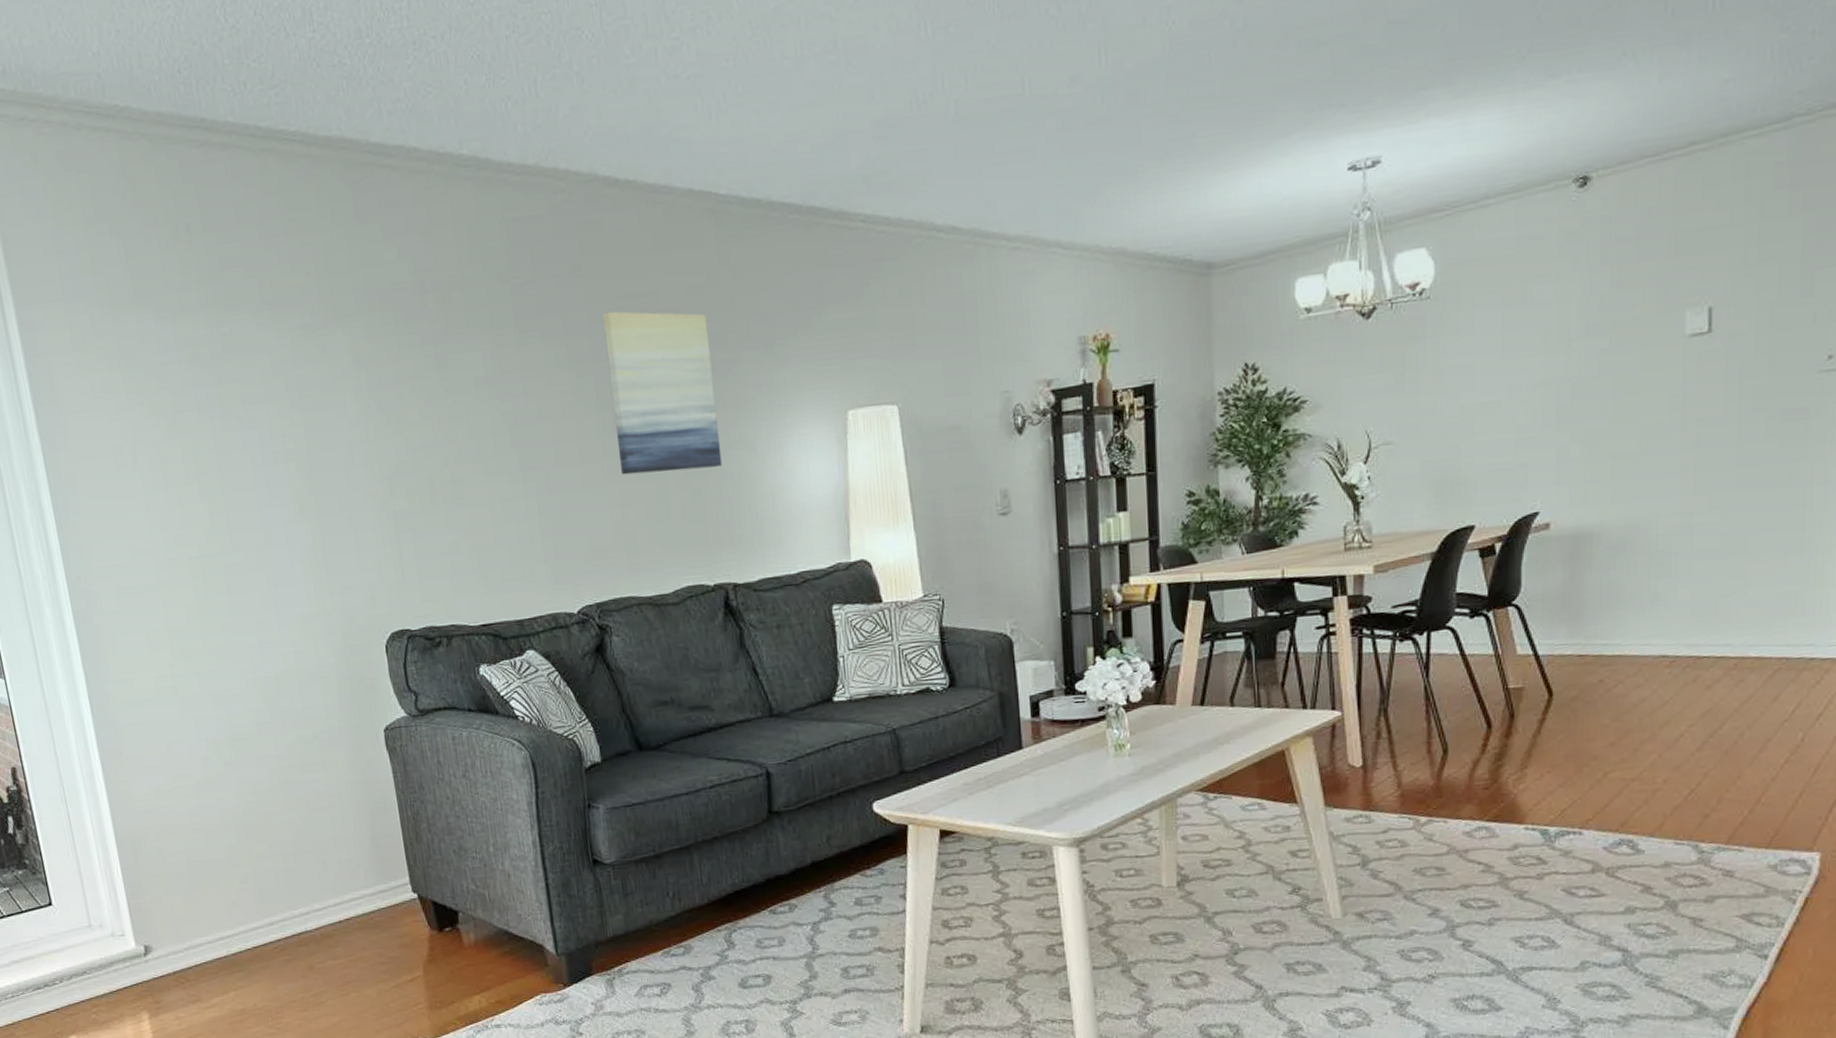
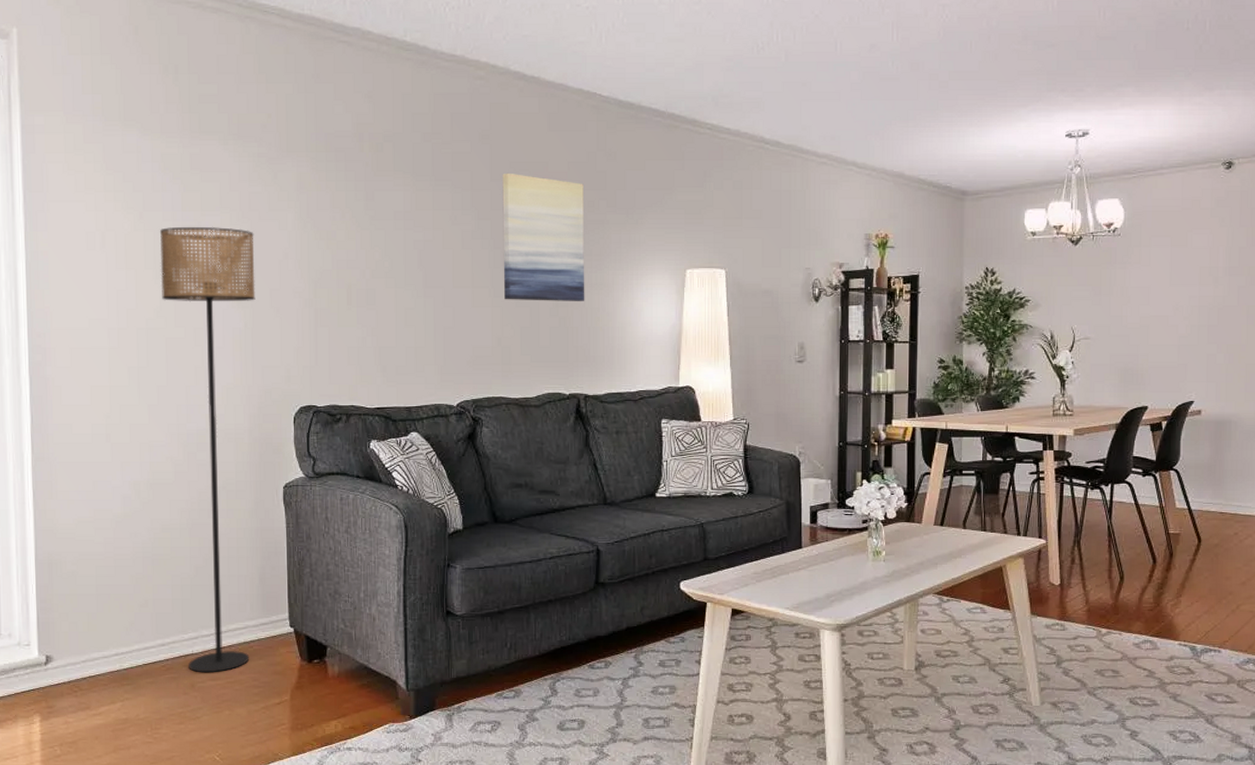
floor lamp: none [198,422,372,953] -> present [160,226,256,673]

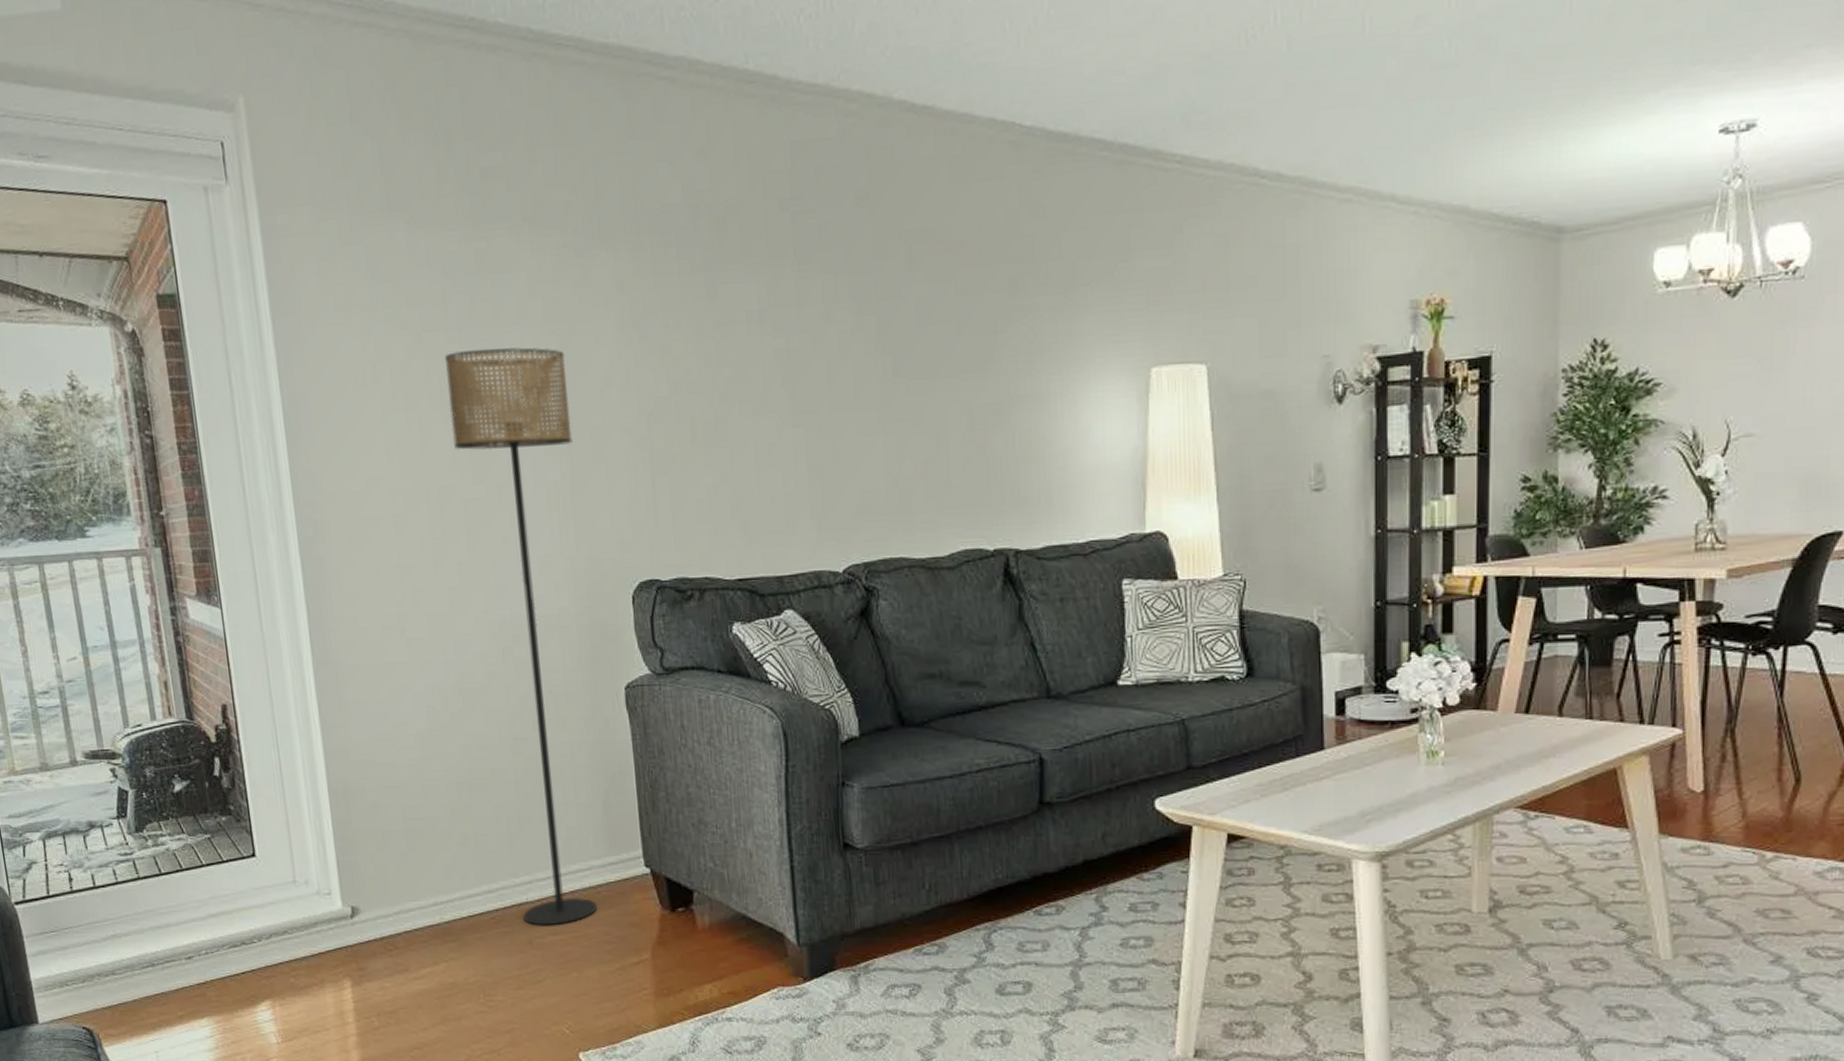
wall art: present [502,172,585,301] -> none [889,246,1011,425]

